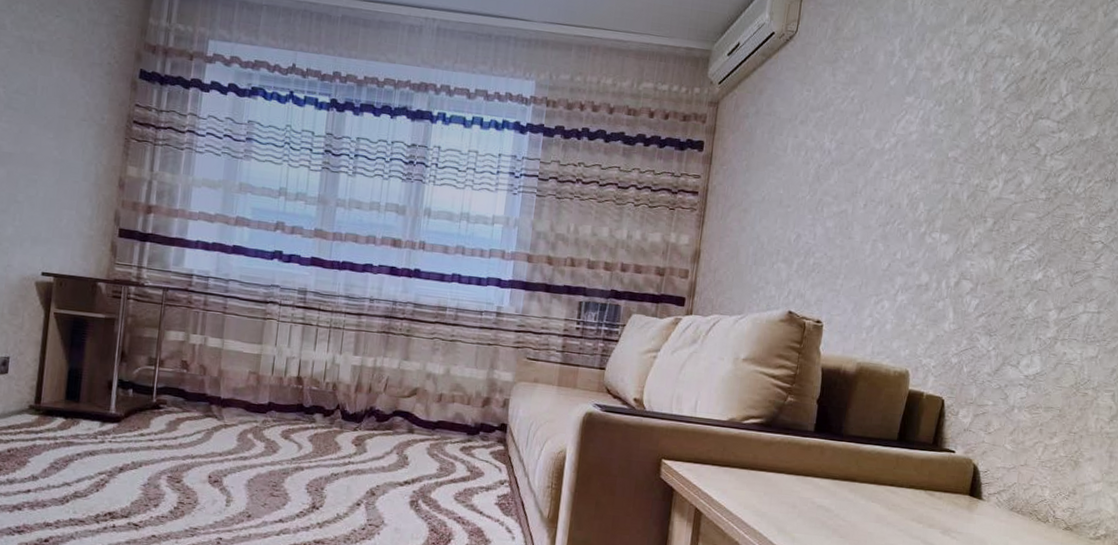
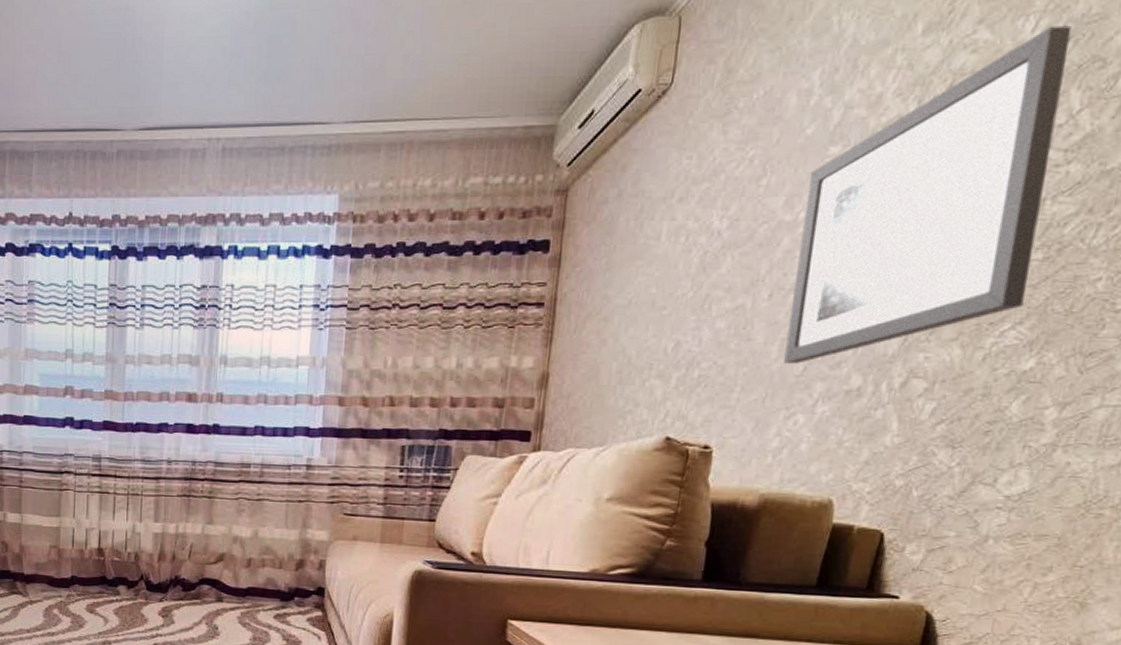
wall art: none [874,32,1061,261] -> present [784,25,1072,364]

